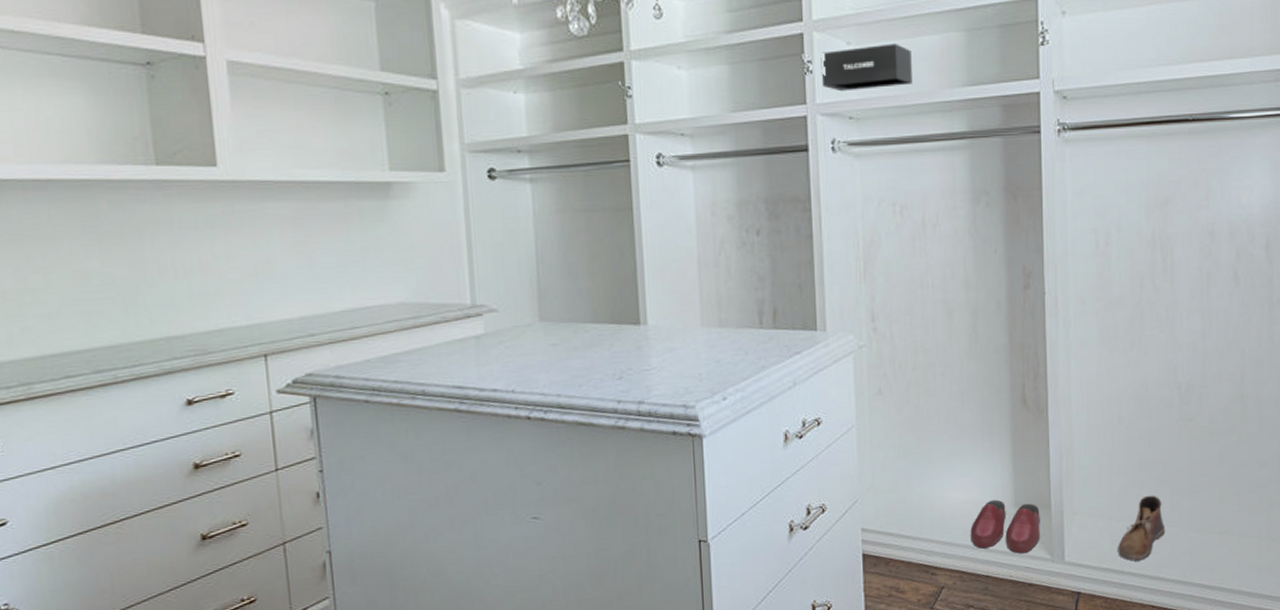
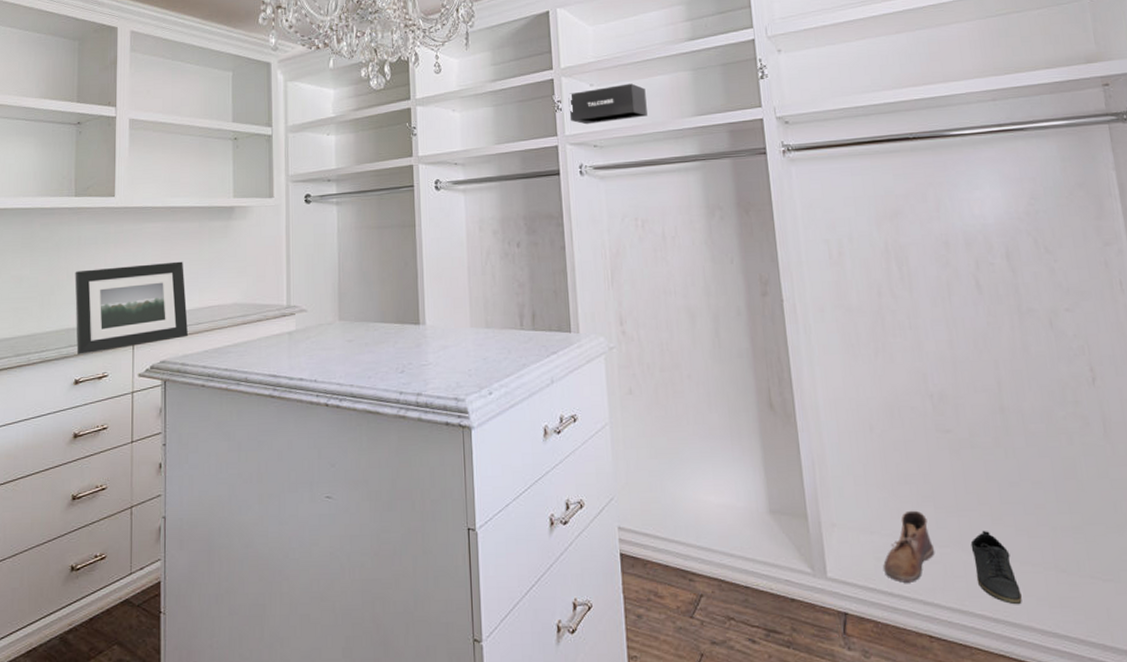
picture frame: none [169,251,342,369] -> present [74,261,189,355]
slippers: present [970,499,1040,554] -> none [726,505,799,565]
shoe: none [1198,509,1236,573] -> present [970,530,1022,605]

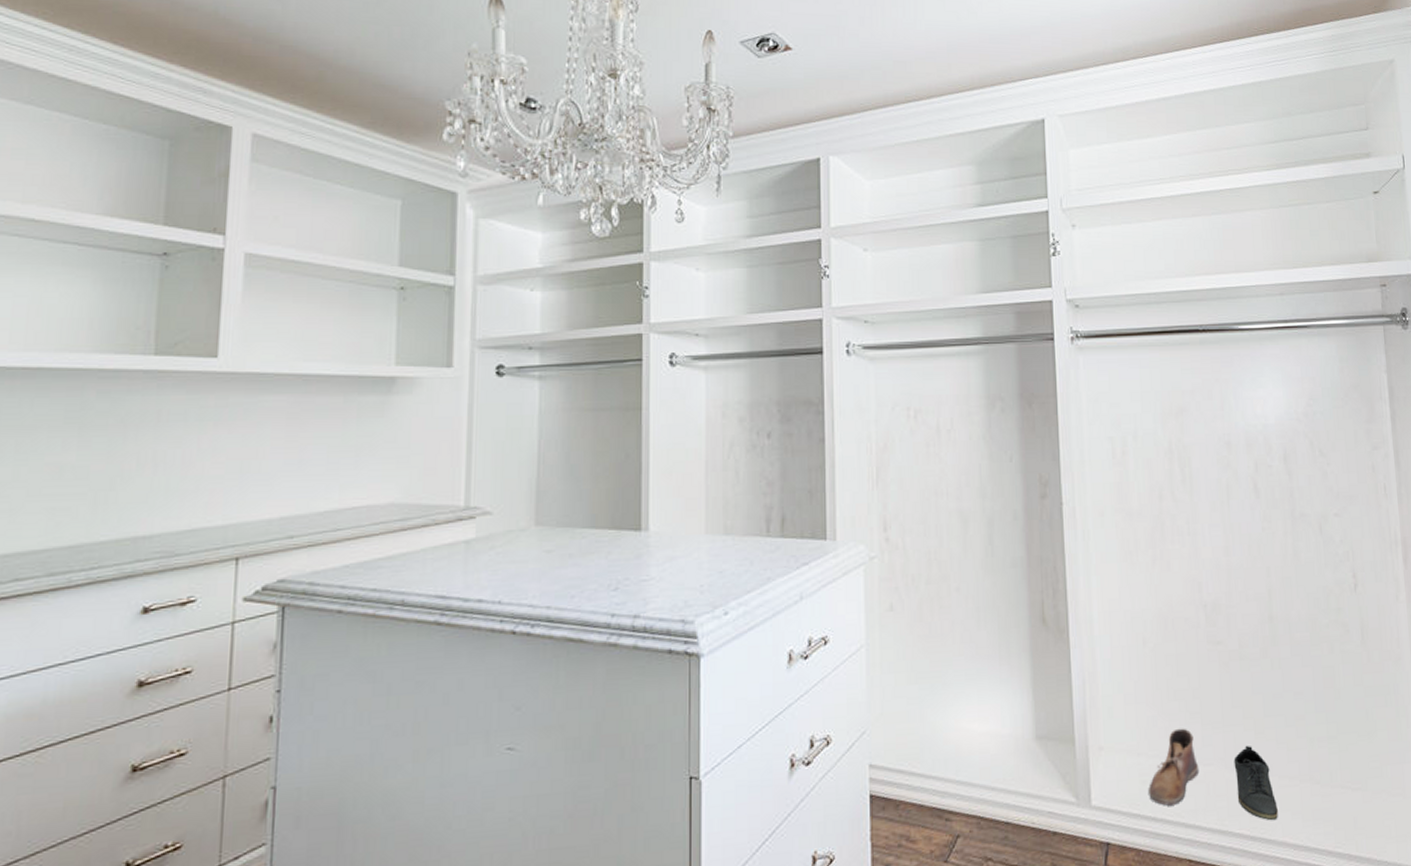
picture frame: present [74,261,189,355] -> none [147,447,322,572]
box: present [568,83,648,125] -> none [837,251,927,296]

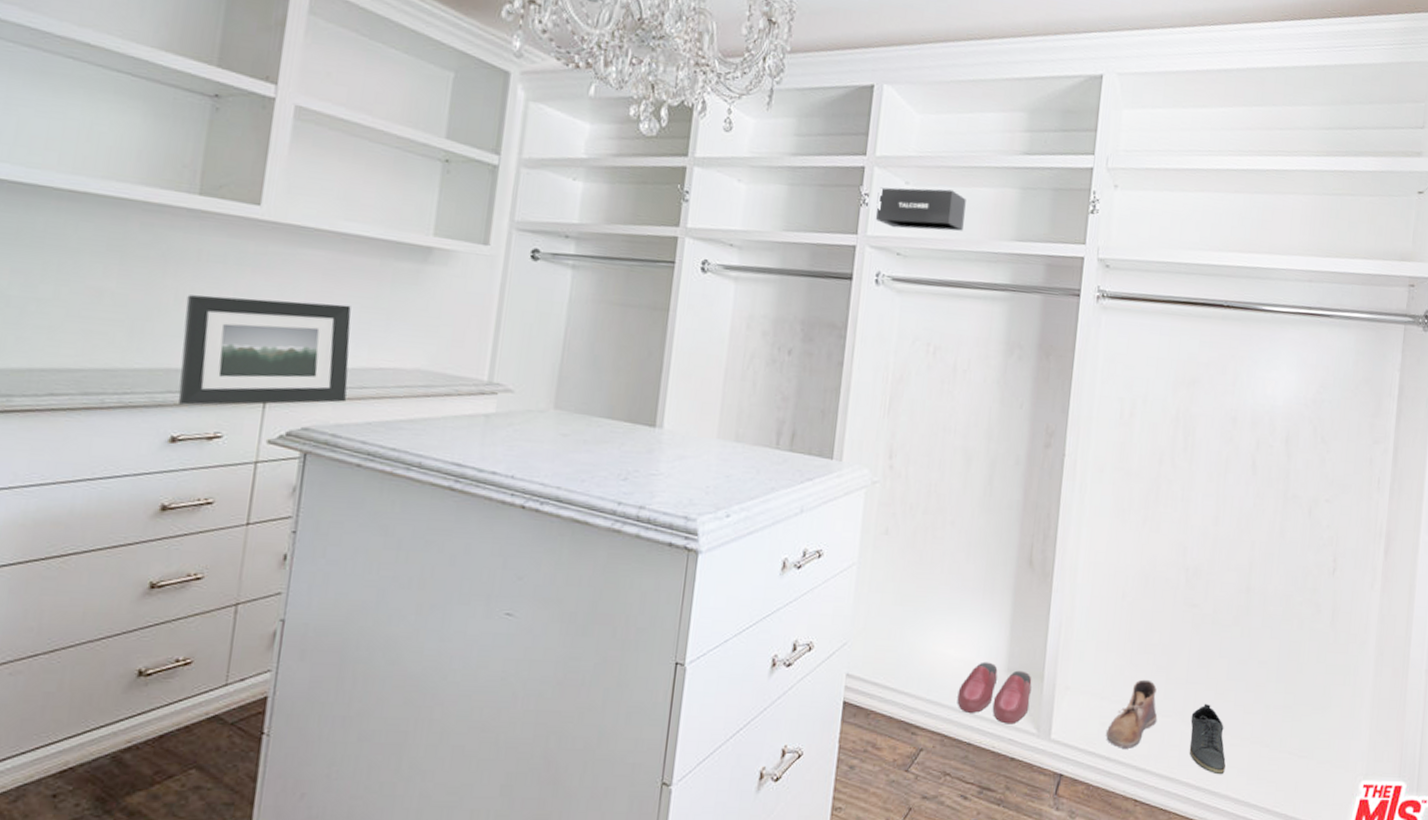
picture frame: none [147,447,322,572] -> present [177,295,351,406]
box: none [837,251,927,296] -> present [875,187,966,231]
slippers: none [988,731,1064,796] -> present [957,661,1032,724]

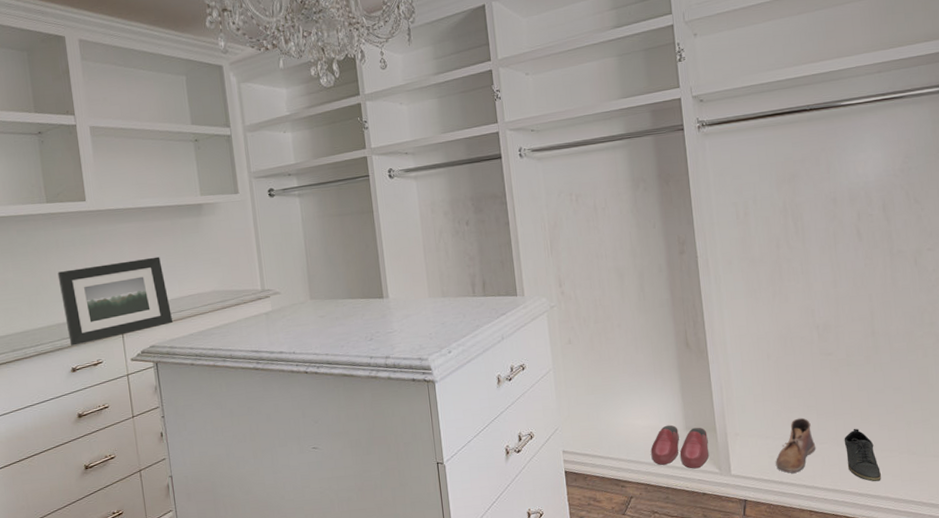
box: present [875,187,966,231] -> none [506,71,579,111]

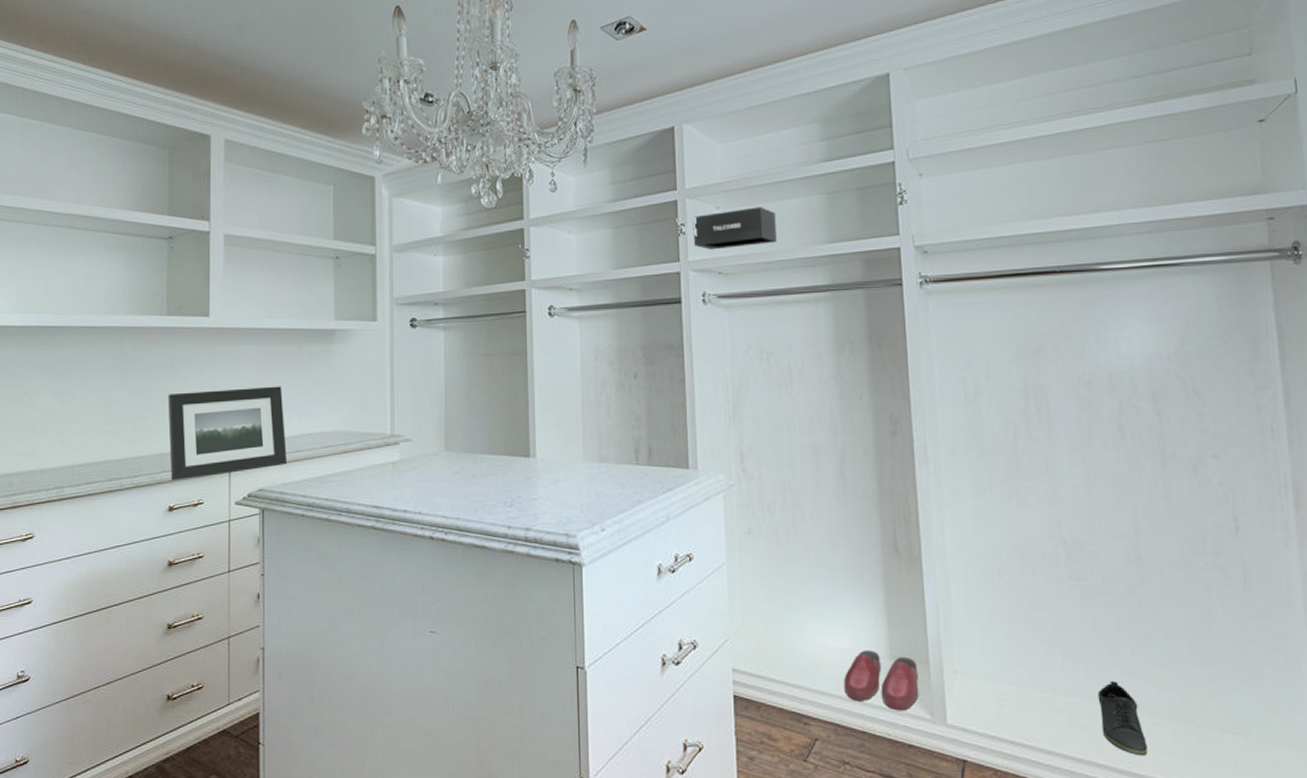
box: none [506,71,579,111] -> present [692,207,777,250]
boot: present [776,417,816,473] -> none [1006,659,1060,731]

